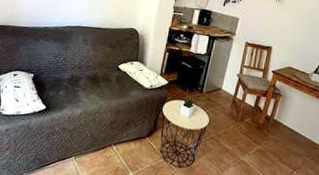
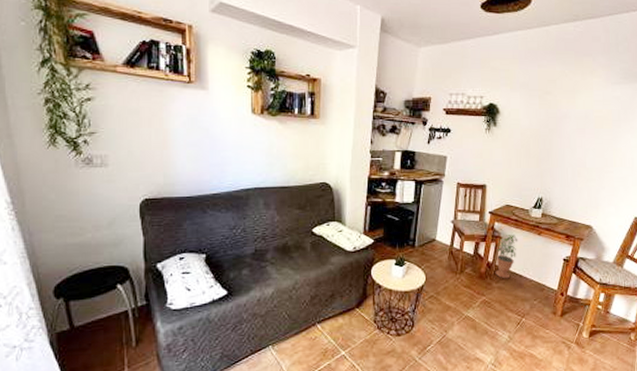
potted plant: none [272,93,297,133] -> present [495,235,518,279]

